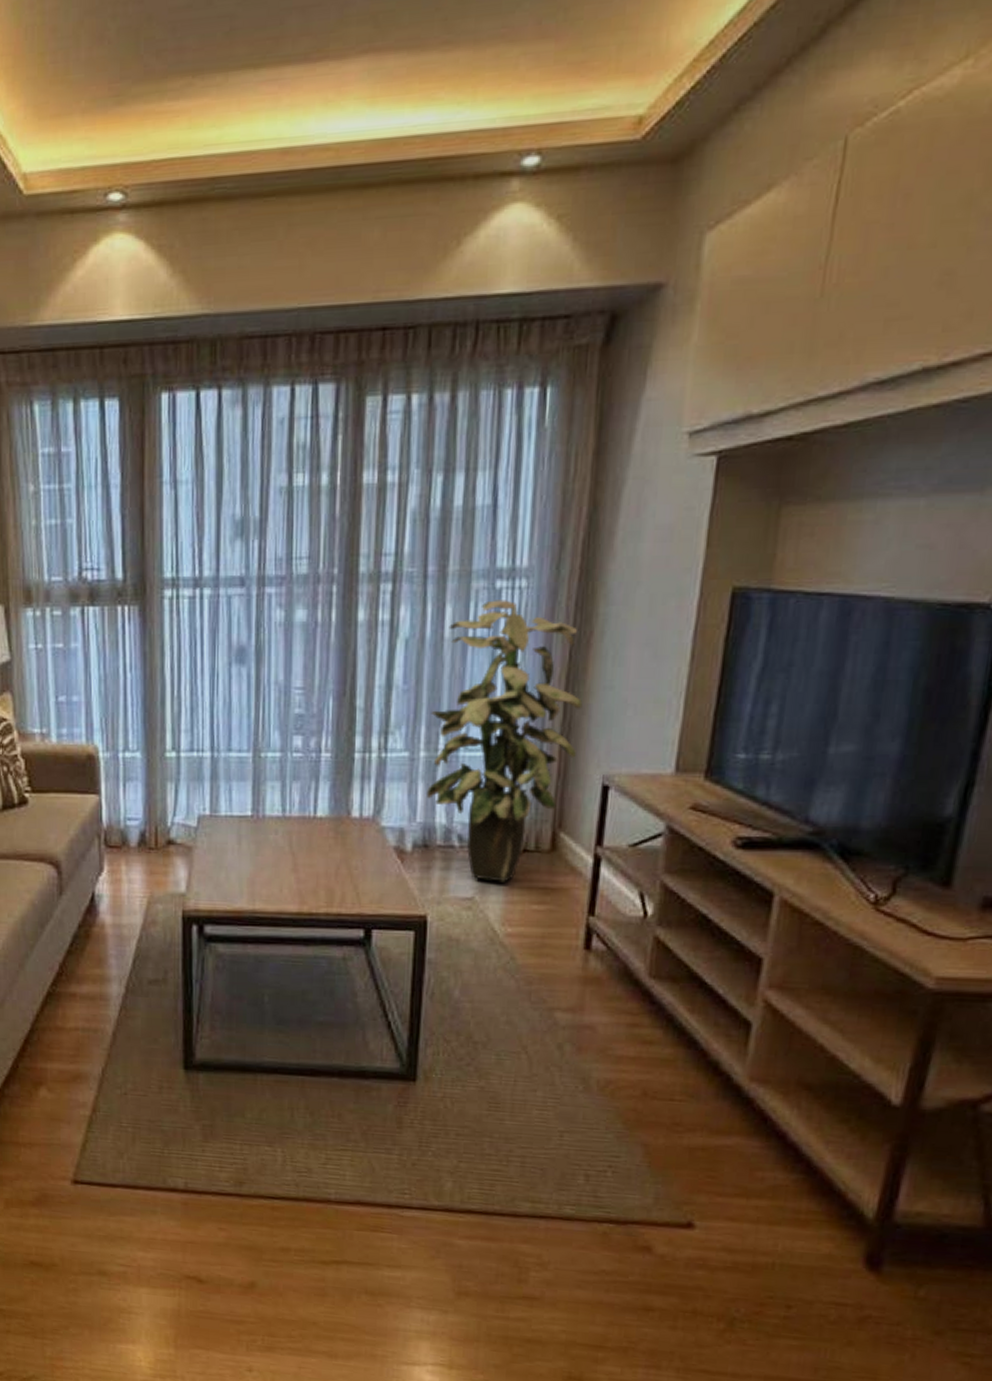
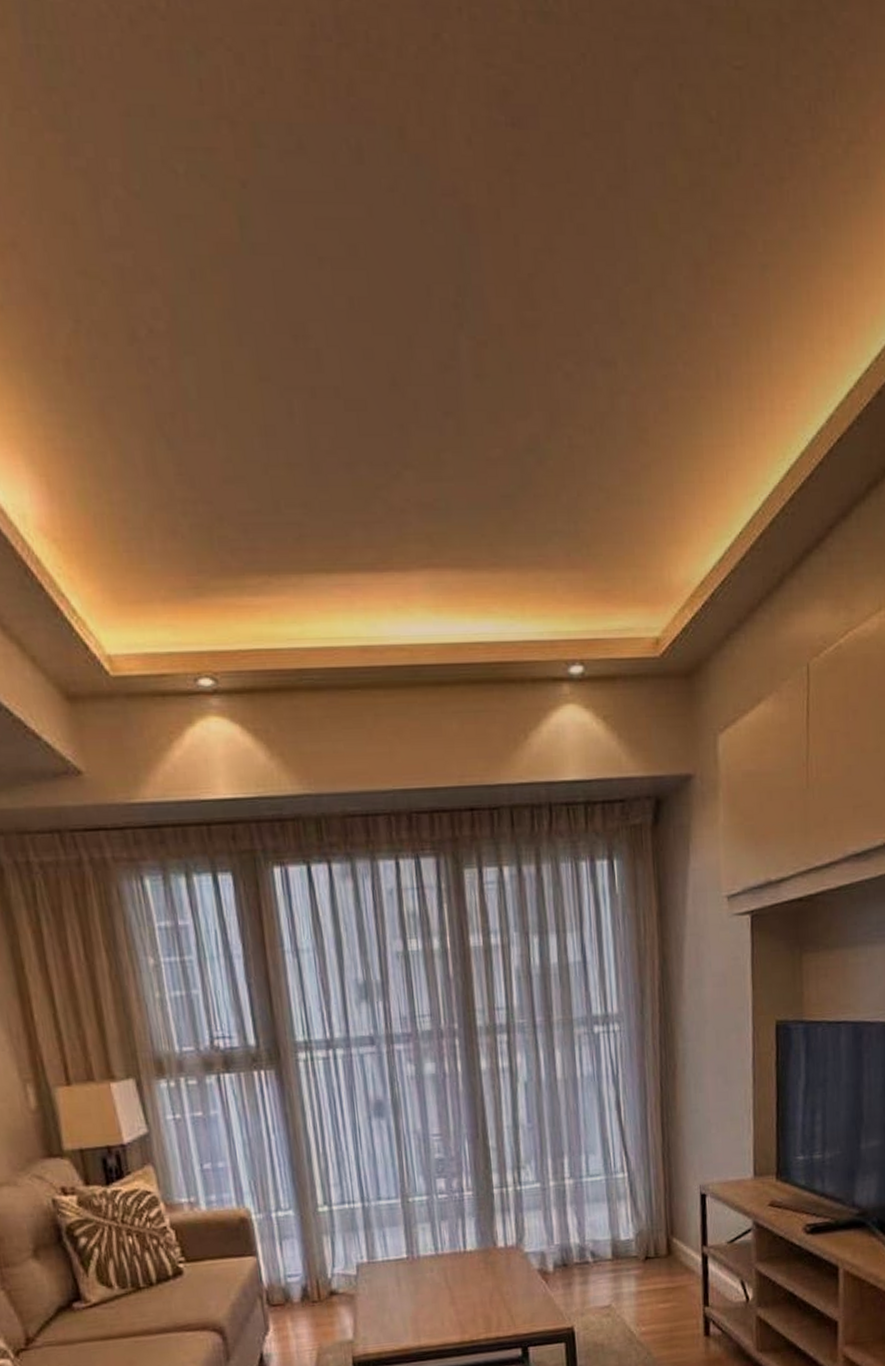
indoor plant: present [427,600,583,882] -> none [554,1042,677,1288]

